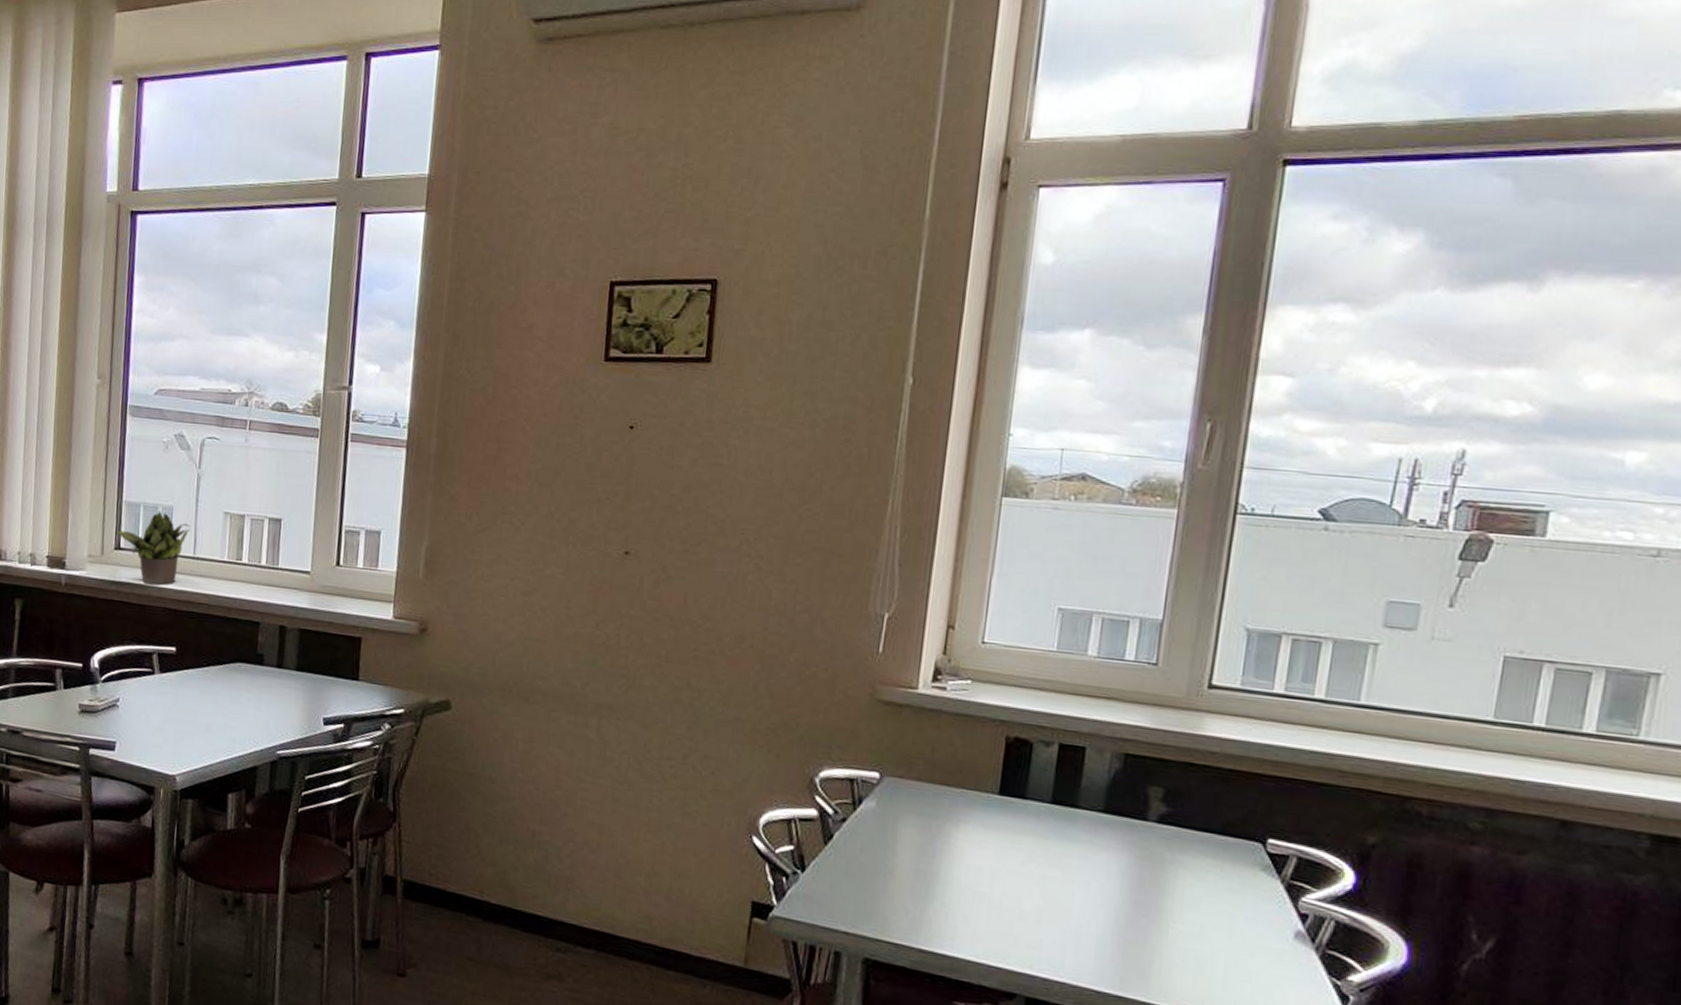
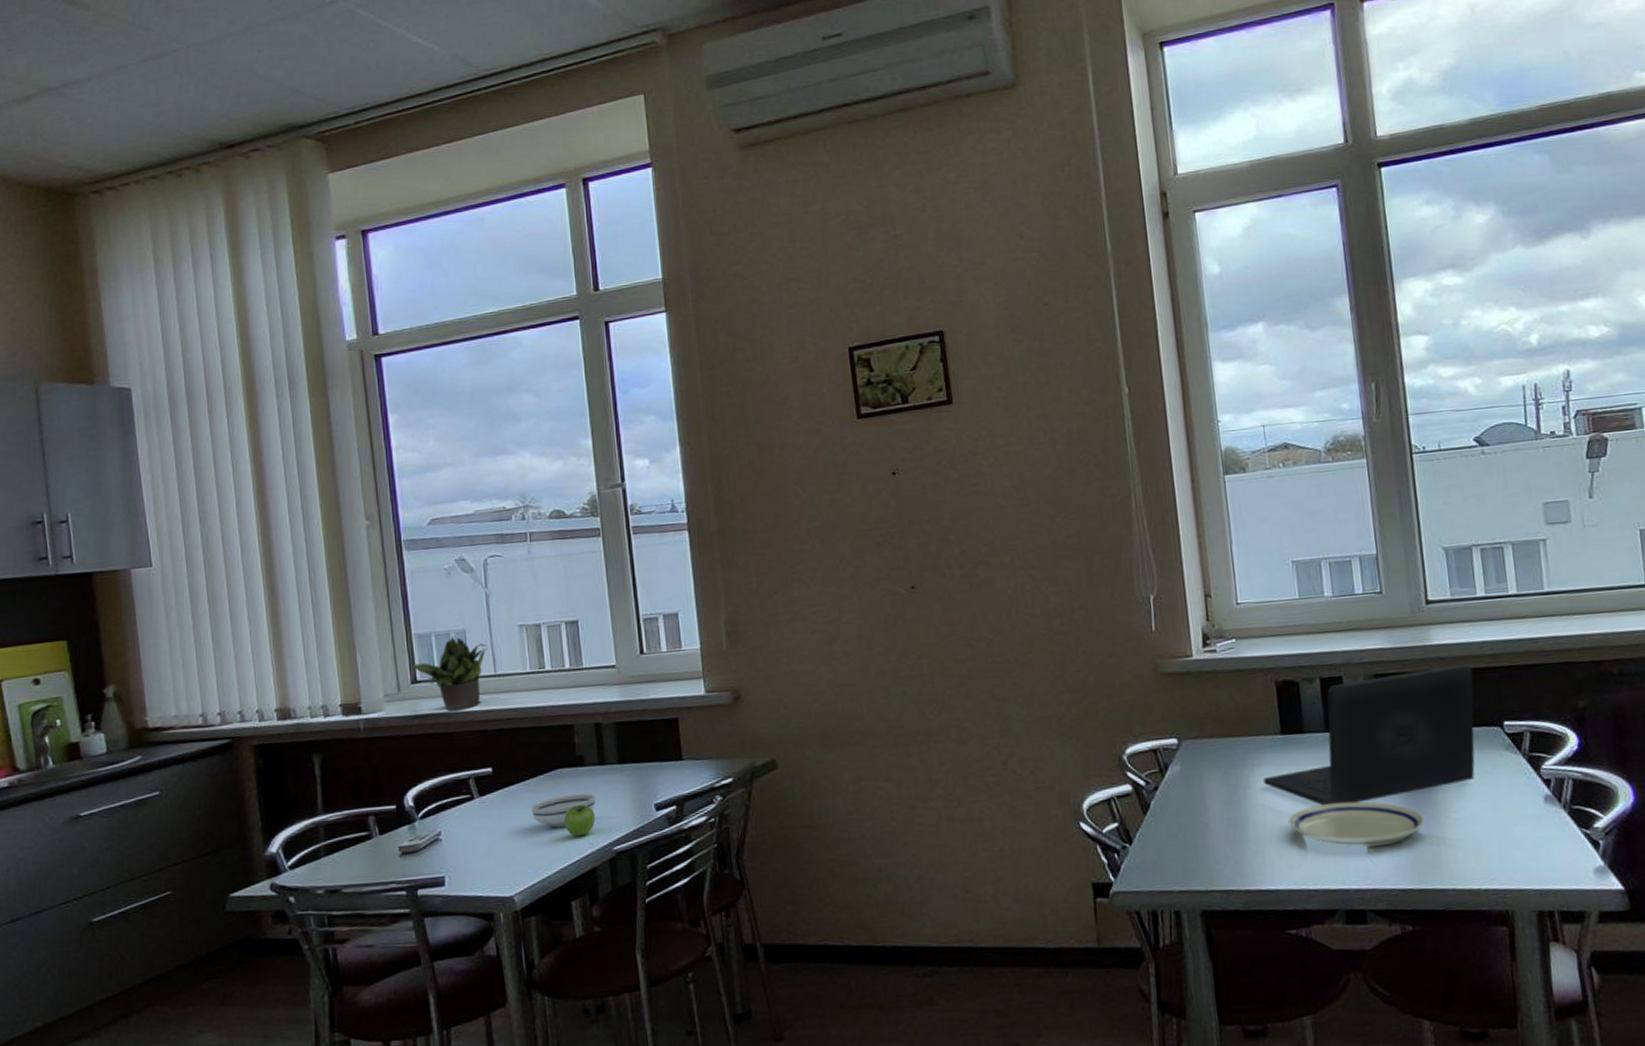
bowl: none [205,689,268,721] -> present [530,793,596,828]
fruit: none [234,701,265,734] -> present [564,804,596,837]
laptop: none [966,753,1246,895] -> present [1263,664,1475,806]
plate: none [984,878,1143,941] -> present [1289,801,1424,848]

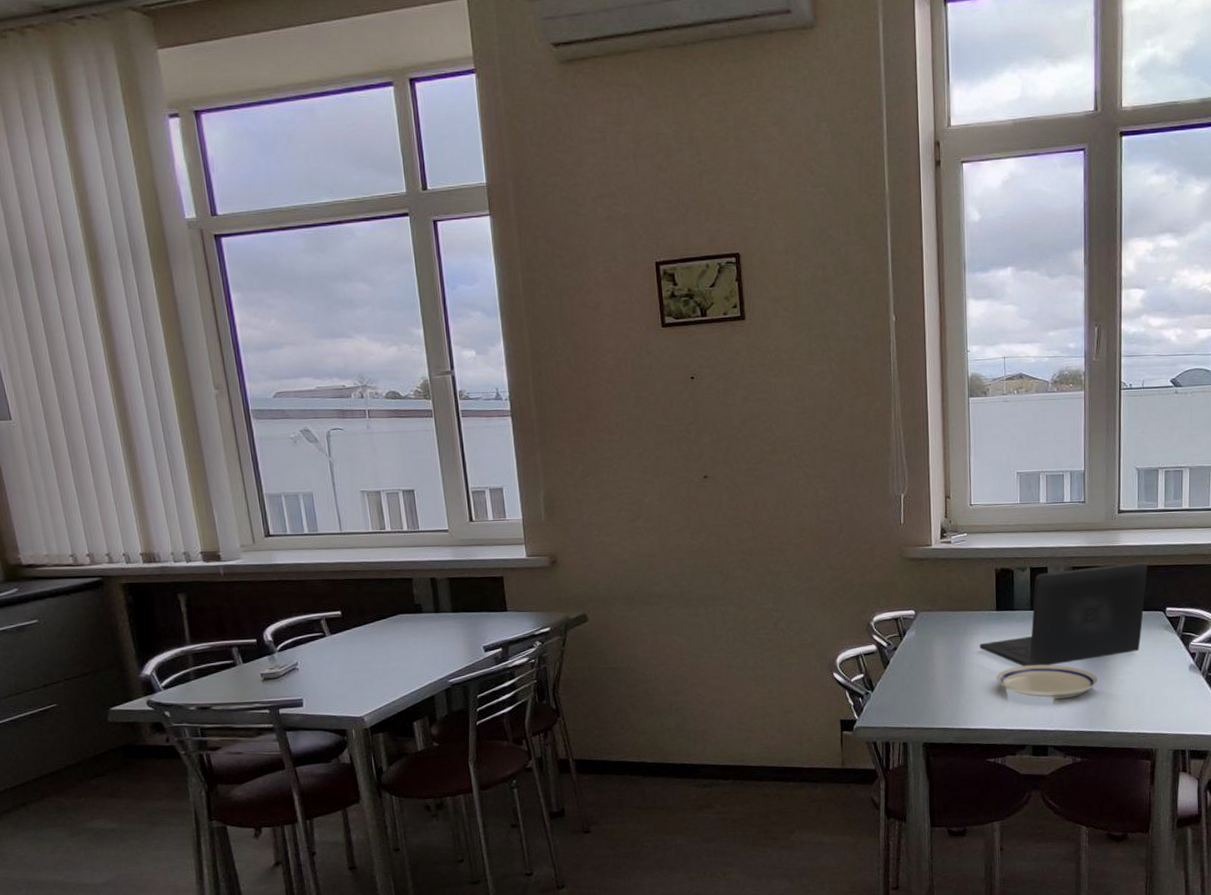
potted plant: present [409,637,487,713] -> none [262,498,333,564]
bowl: present [530,793,596,828] -> none [376,635,433,663]
fruit: present [564,804,596,837] -> none [405,644,433,671]

